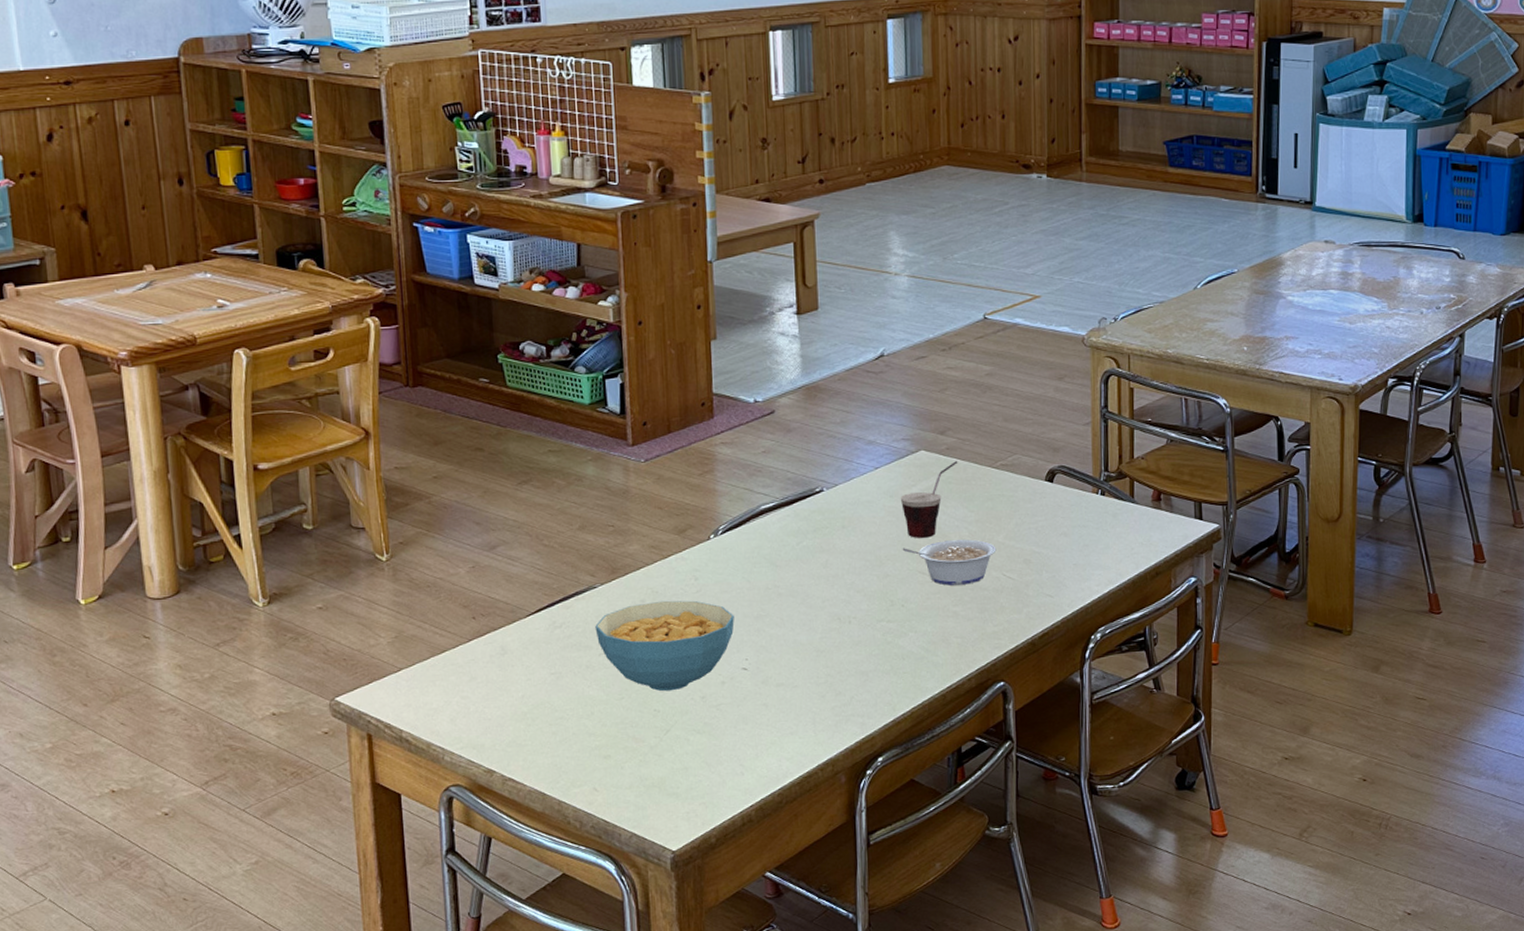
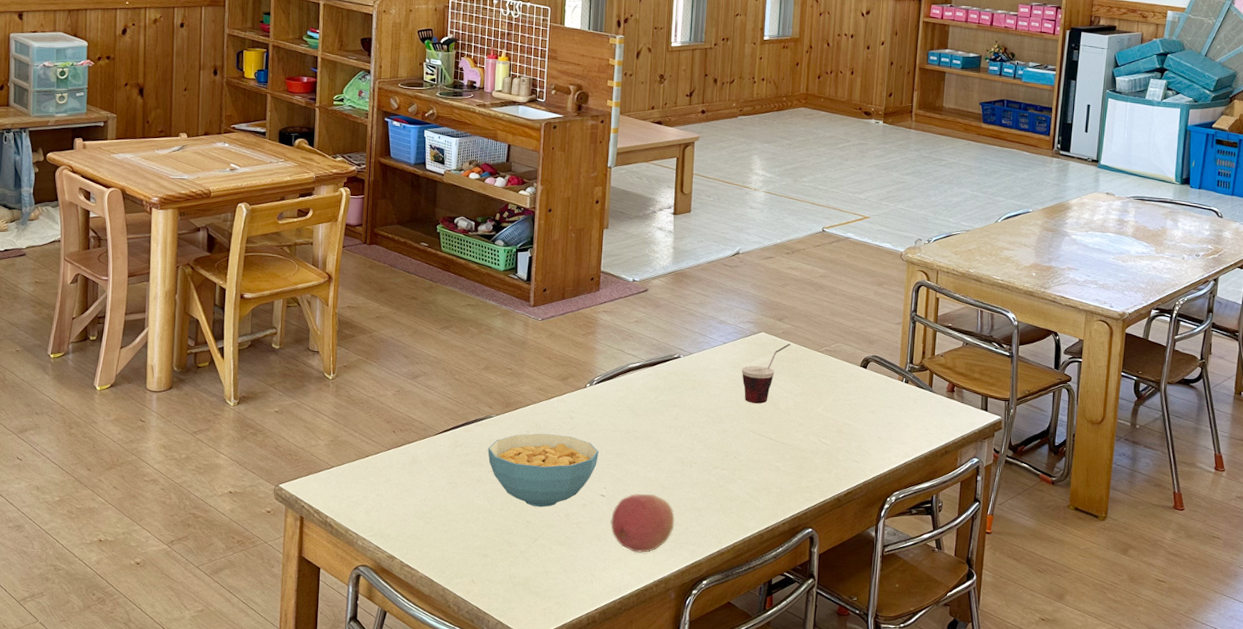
fruit: none [757,660,837,733] -> present [610,494,675,553]
legume: present [902,539,996,586] -> none [739,407,816,445]

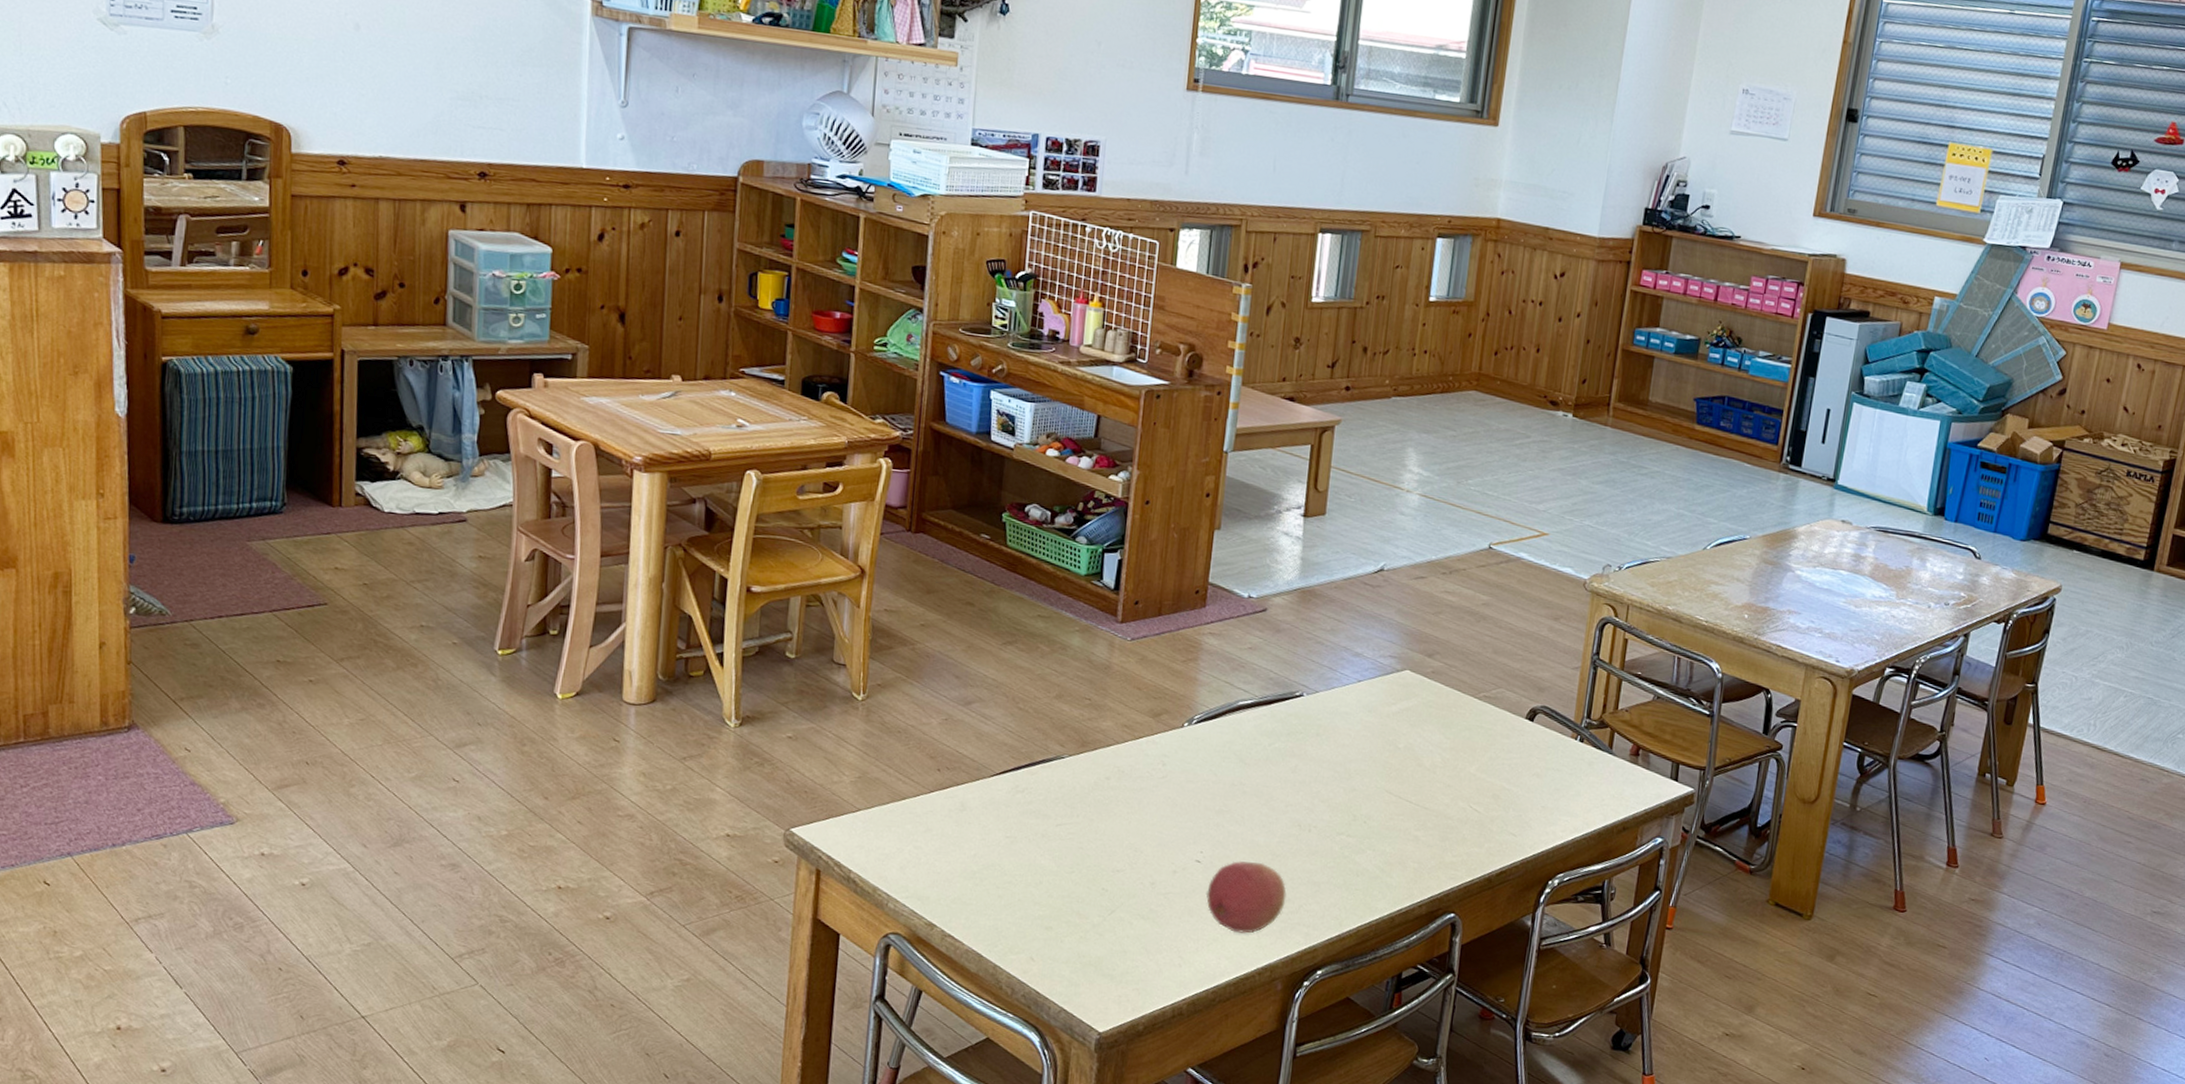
cereal bowl: present [488,433,599,508] -> none [1056,780,1196,873]
cup: present [741,343,791,404] -> none [1378,686,1442,758]

